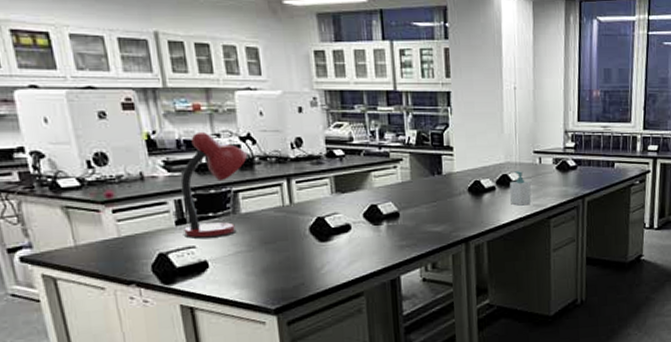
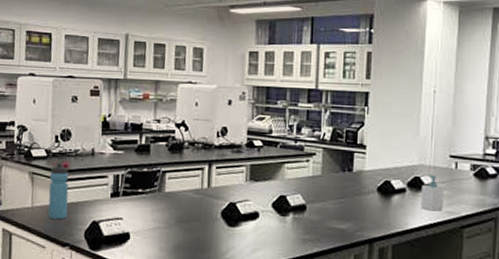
water bottle: none [90,193,125,258] -> present [48,163,69,220]
desk lamp: present [180,131,248,239] -> none [116,117,180,212]

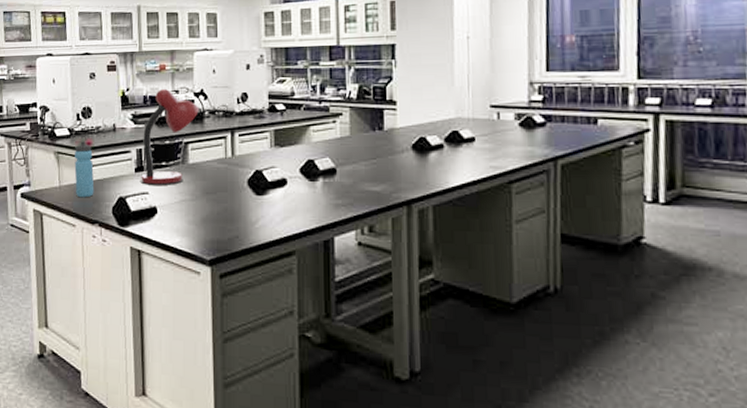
desk lamp: none [116,117,180,212] -> present [141,88,200,185]
soap bottle: present [421,174,444,211] -> none [461,127,488,167]

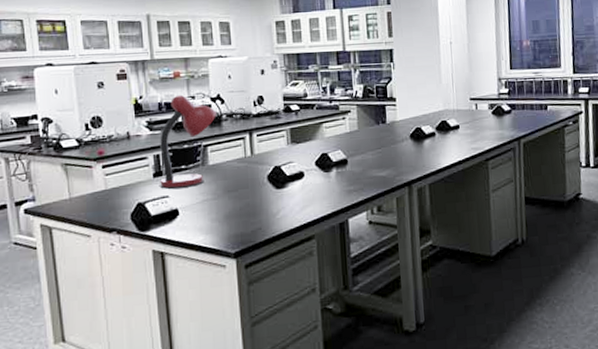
water bottle: present [74,141,94,198] -> none [85,151,110,208]

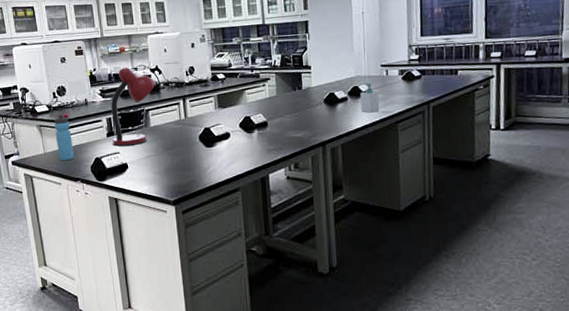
water bottle: none [85,151,110,208] -> present [54,115,75,161]
soap bottle: none [448,117,470,150] -> present [360,83,380,113]

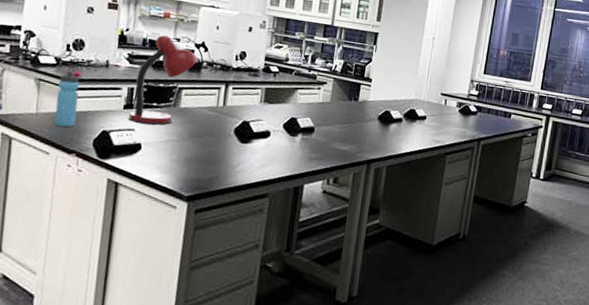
soap bottle: present [360,83,380,113] -> none [413,108,434,140]

